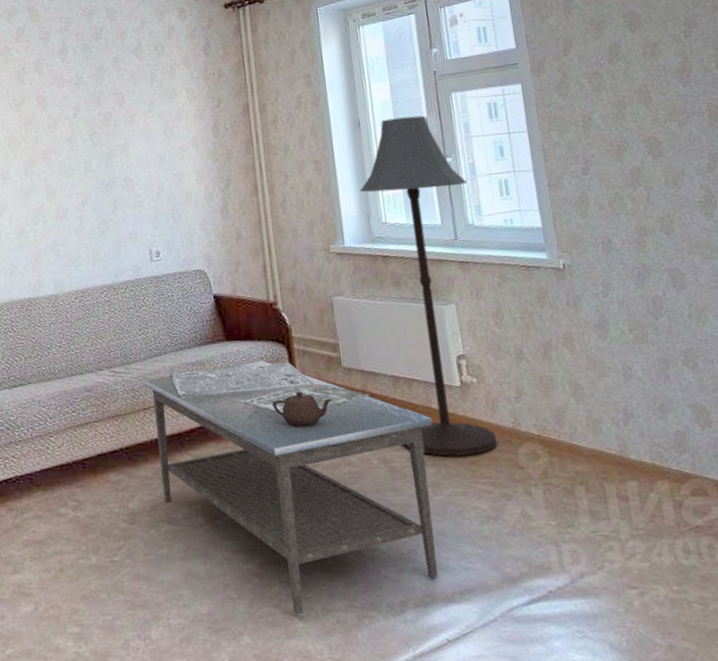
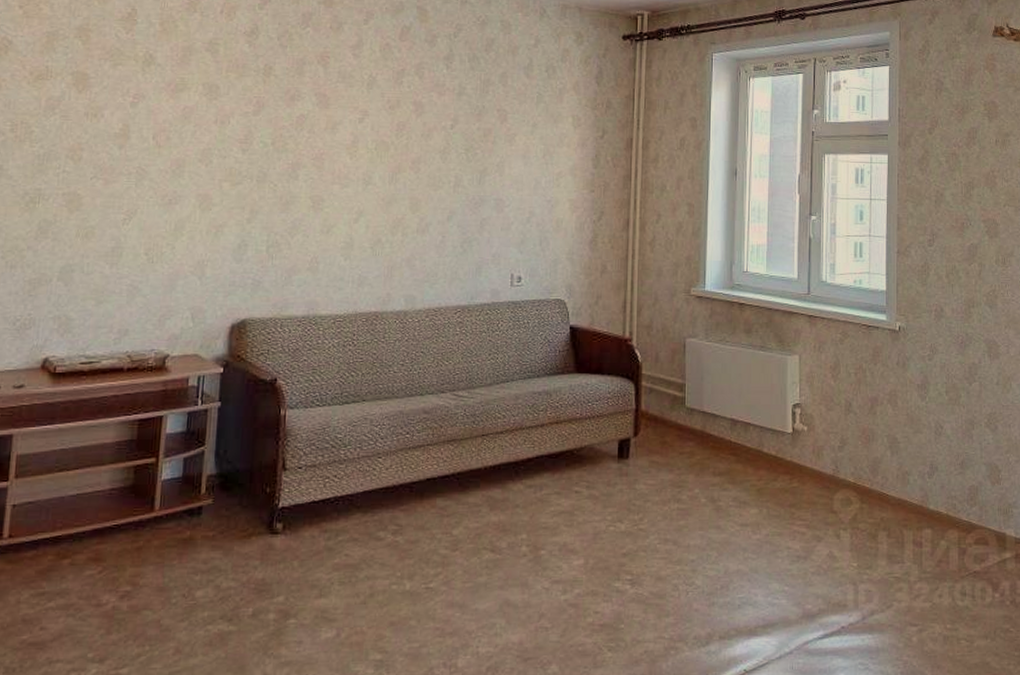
coffee table: present [143,361,439,615] -> none [486,396,761,645]
floor lamp: present [360,115,498,457] -> none [727,171,826,499]

